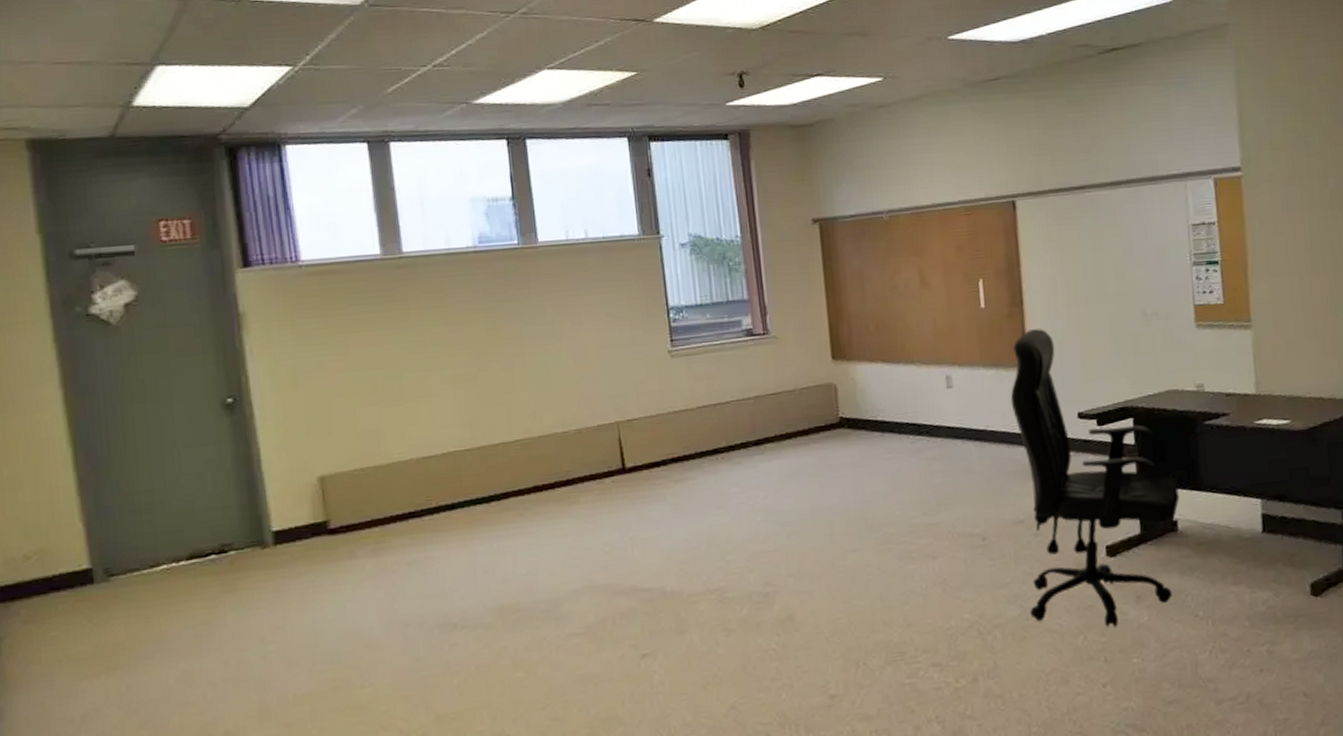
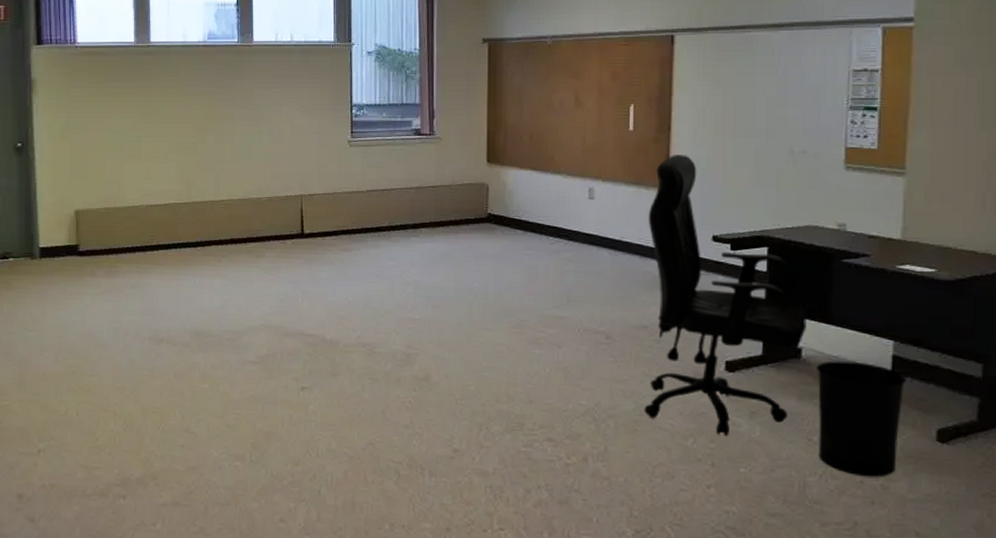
waste bin: none [1194,526,1279,645] -> present [817,361,907,476]

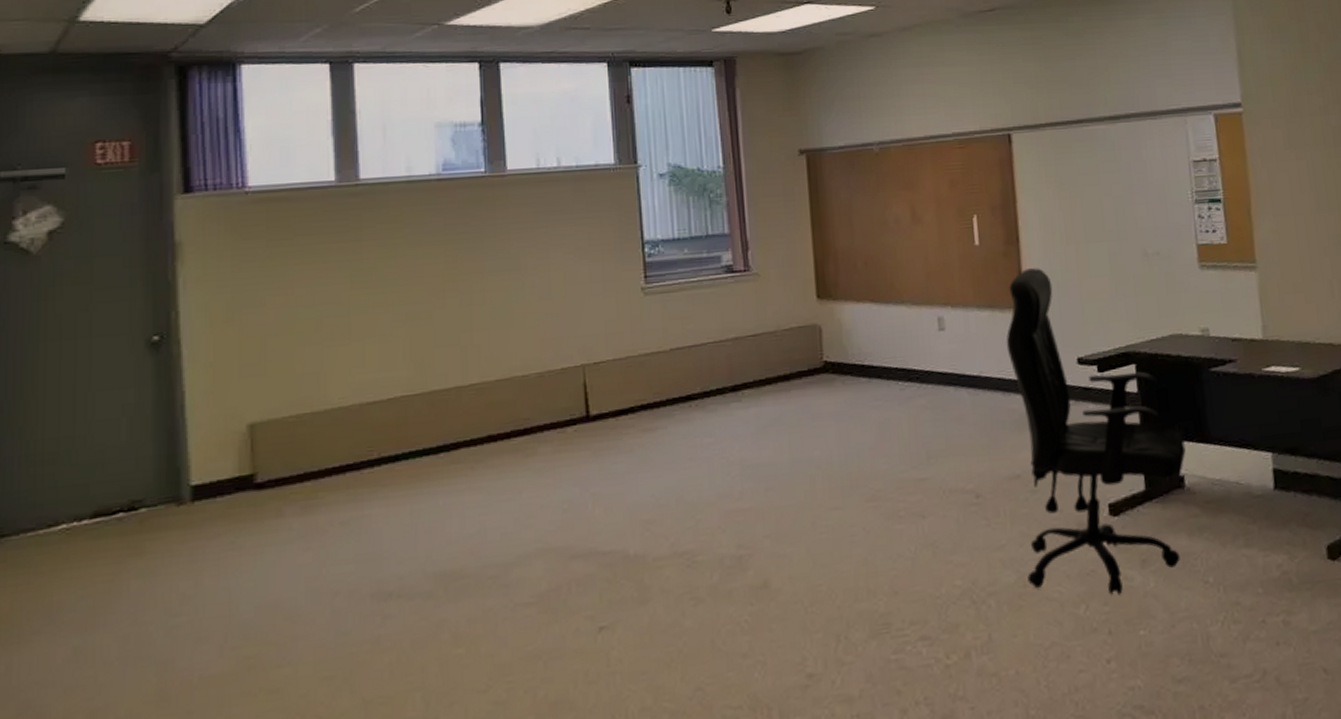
waste bin: present [817,361,907,476] -> none [1202,482,1295,614]

